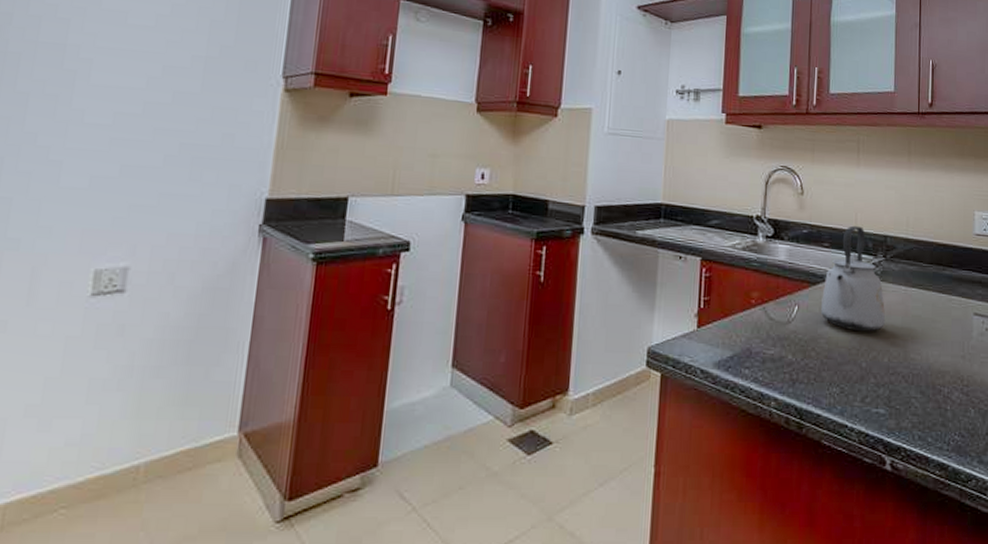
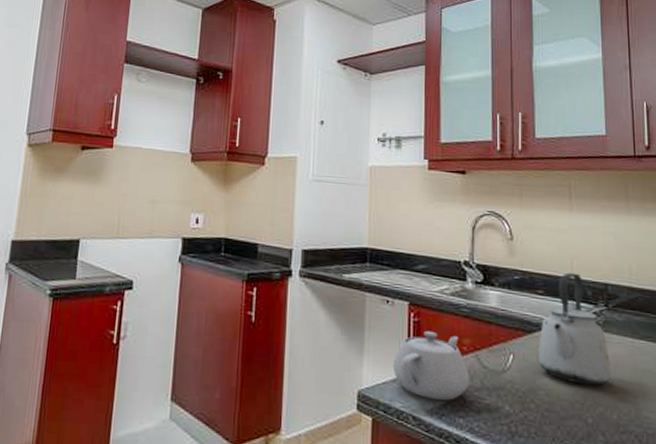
teapot: none [683,285,757,352] -> present [392,330,471,400]

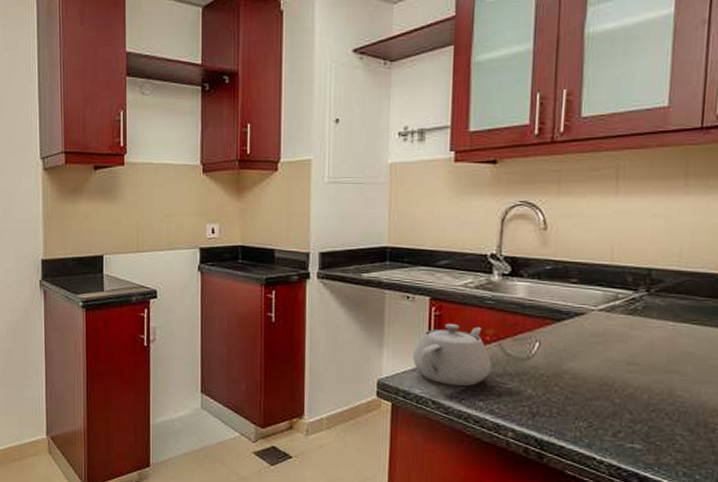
kettle: present [539,272,612,386] -> none [566,259,647,369]

